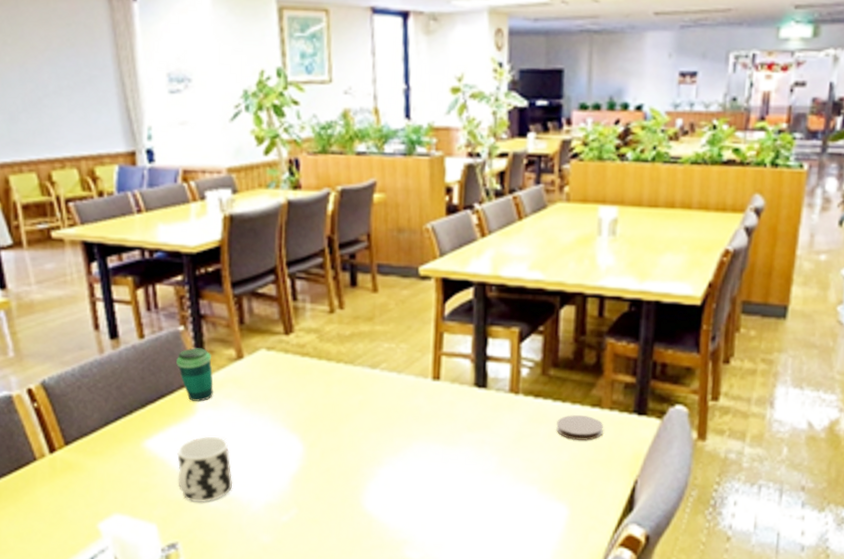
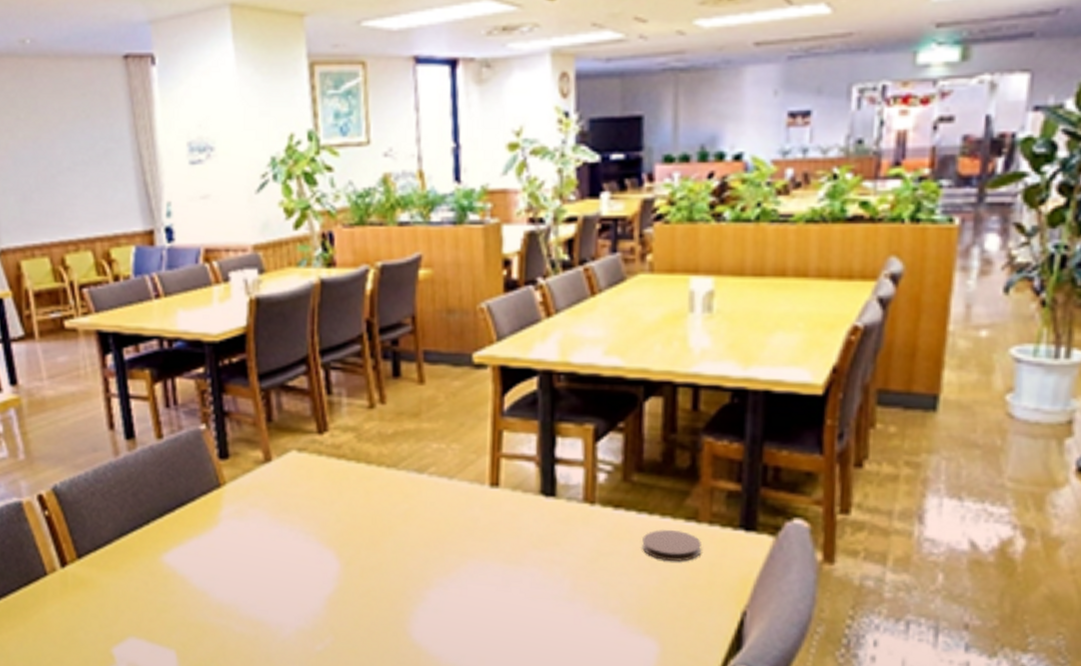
cup: present [176,348,214,402] -> none [198,449,238,510]
cup: present [177,437,233,503] -> none [198,551,260,627]

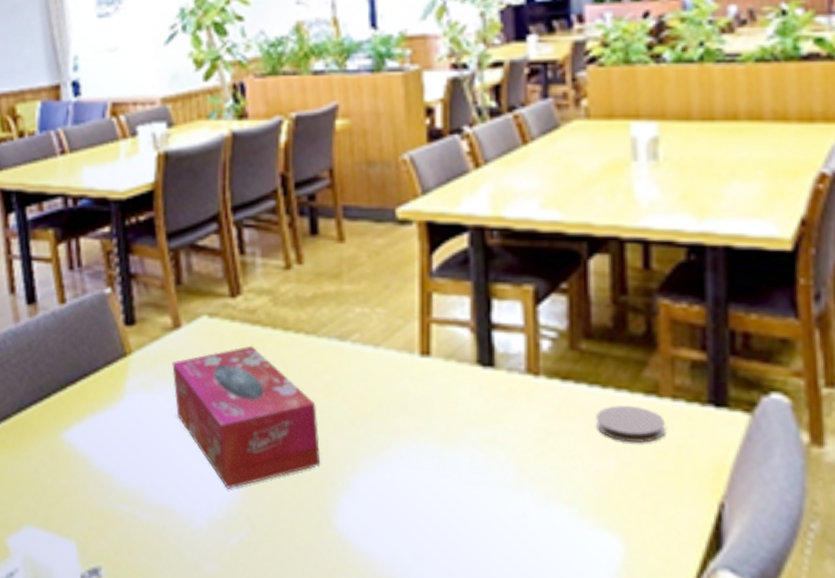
tissue box: none [263,477,399,604] -> present [172,345,321,489]

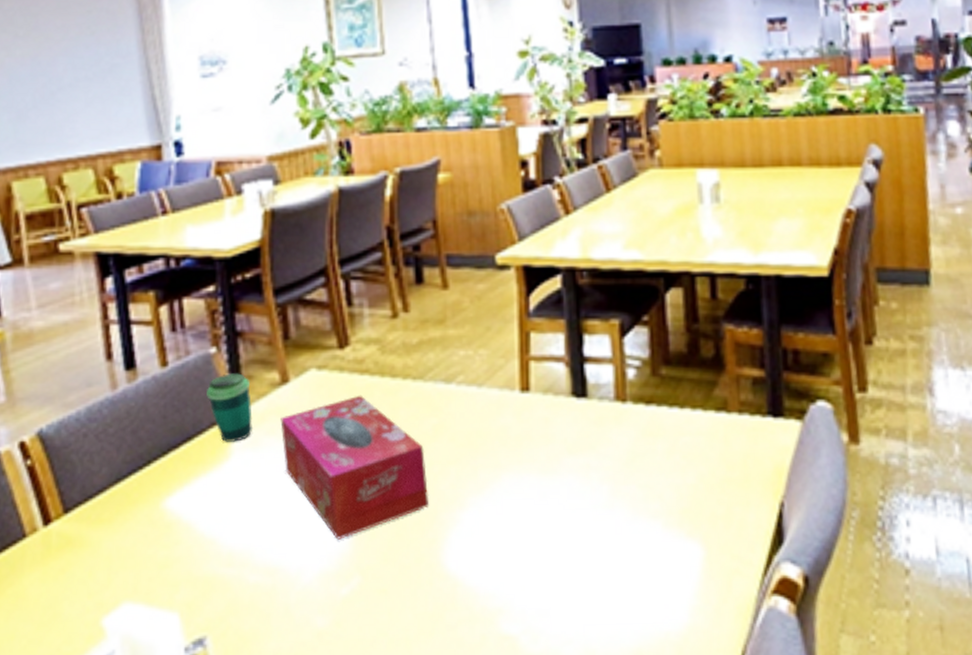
cup: none [102,314,145,382] -> present [207,373,253,442]
coaster: present [596,404,665,443] -> none [676,422,734,455]

